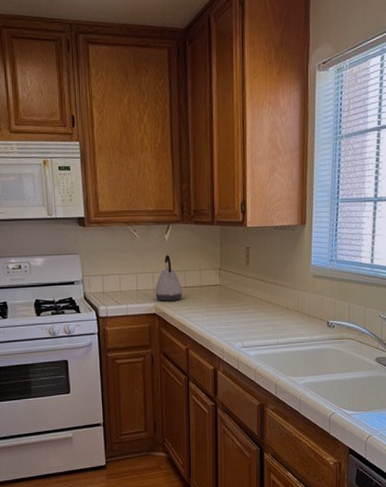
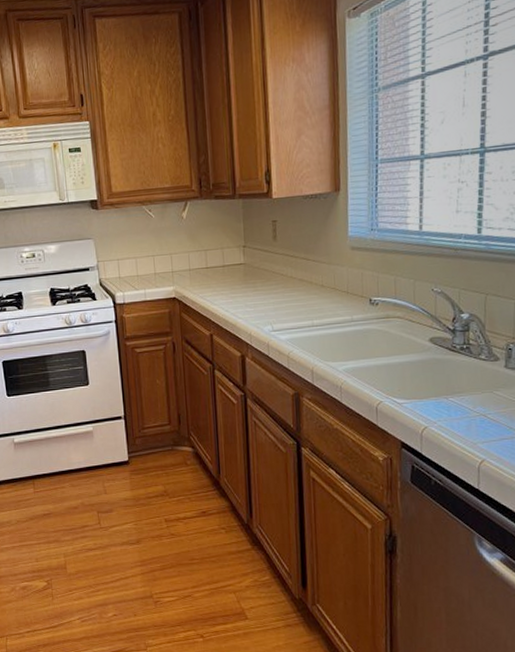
kettle: present [154,254,183,301] -> none [173,233,205,285]

